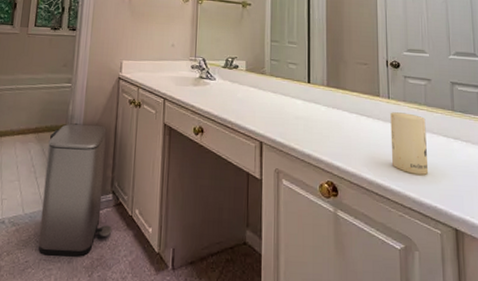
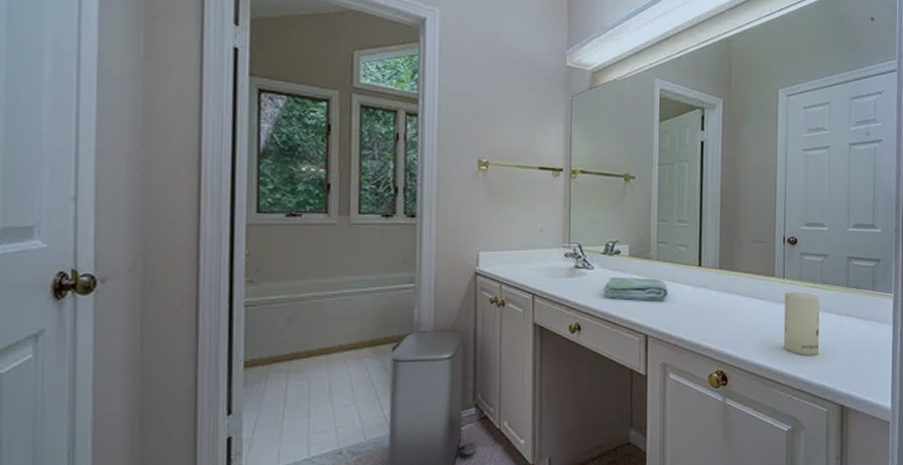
towel: none [223,88,281,112] -> present [602,277,669,301]

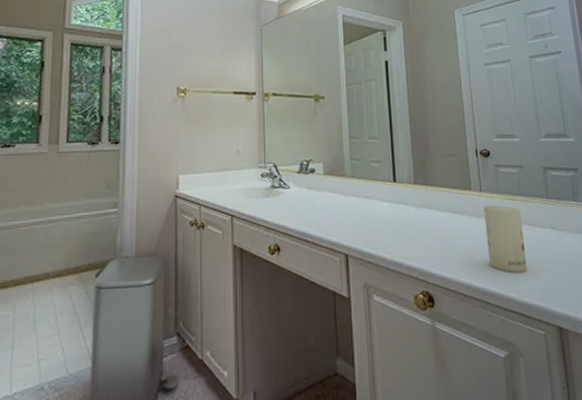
towel: present [602,277,669,301] -> none [300,195,366,219]

